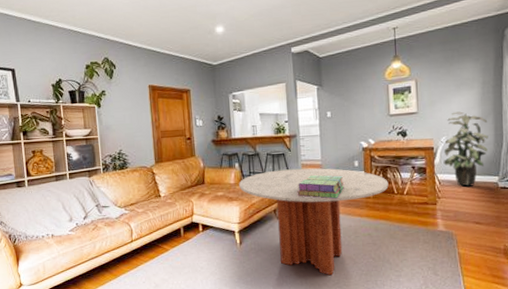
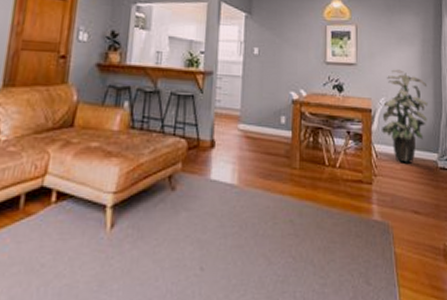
coffee table: present [239,168,389,276] -> none [124,117,319,283]
stack of books: present [297,174,345,200] -> none [204,129,267,167]

